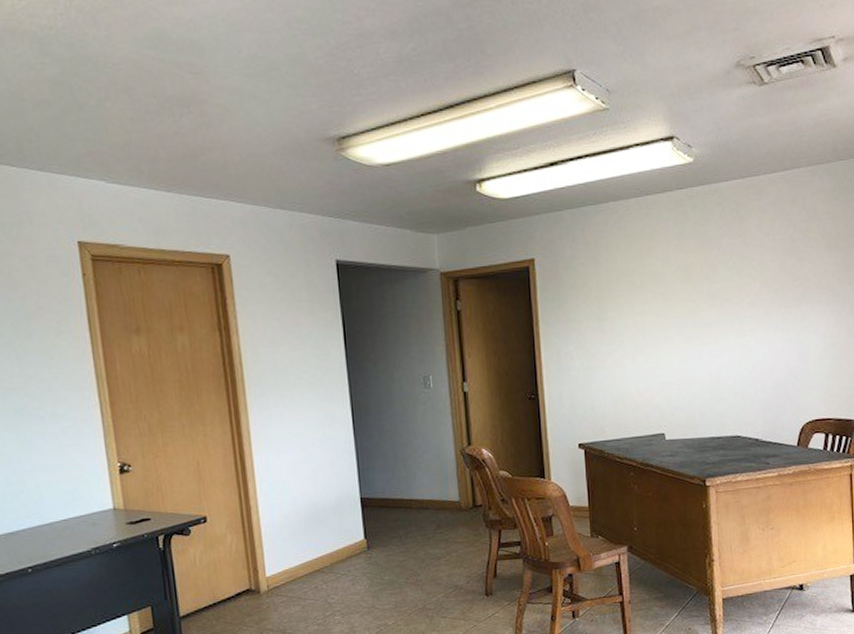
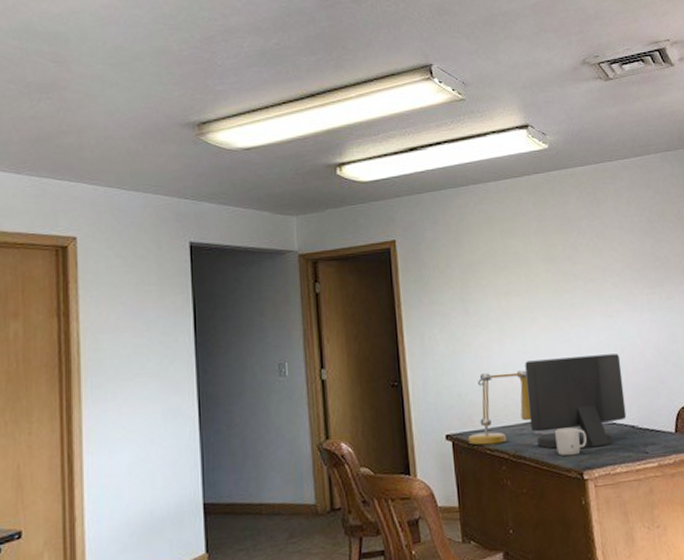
table lamp: none [598,386,660,454] -> present [467,370,531,446]
monitor: none [656,371,752,459] -> present [525,353,627,449]
mug: none [680,439,711,465] -> present [553,427,587,457]

